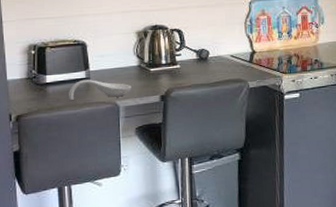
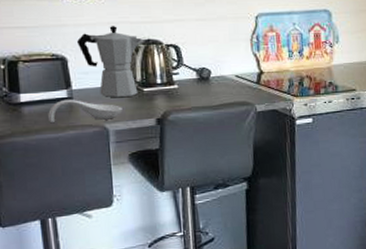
moka pot: none [96,14,151,78] -> present [77,26,142,98]

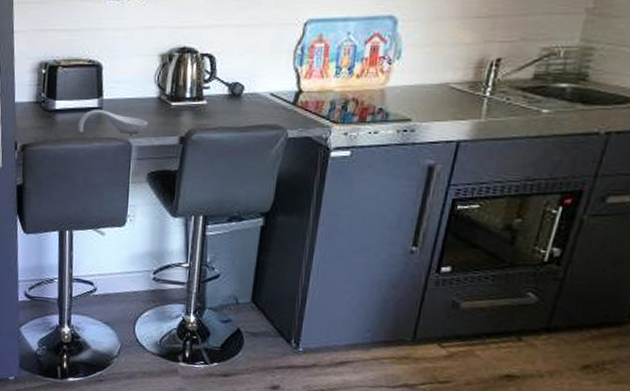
moka pot: present [77,26,142,98] -> none [114,31,178,111]

